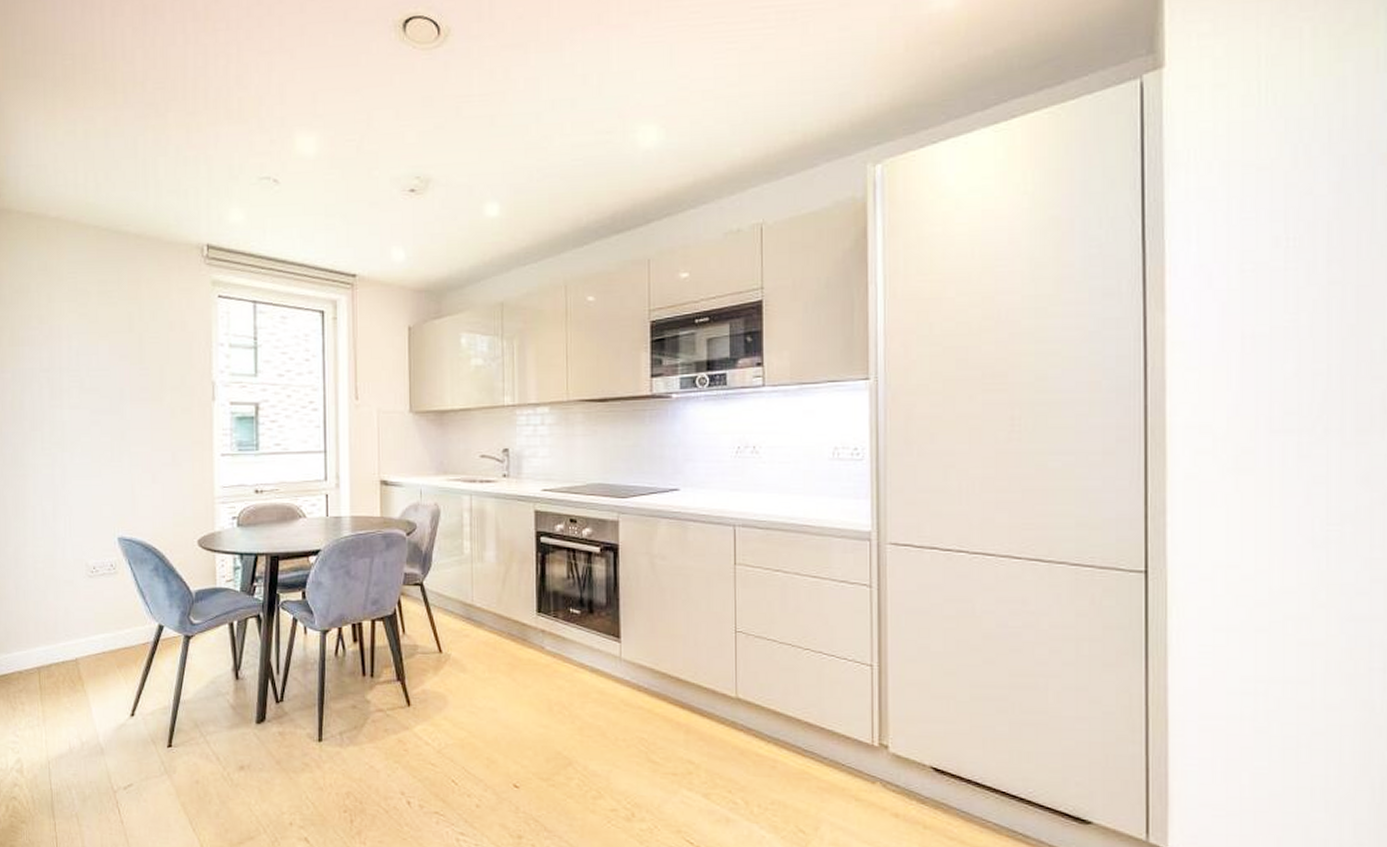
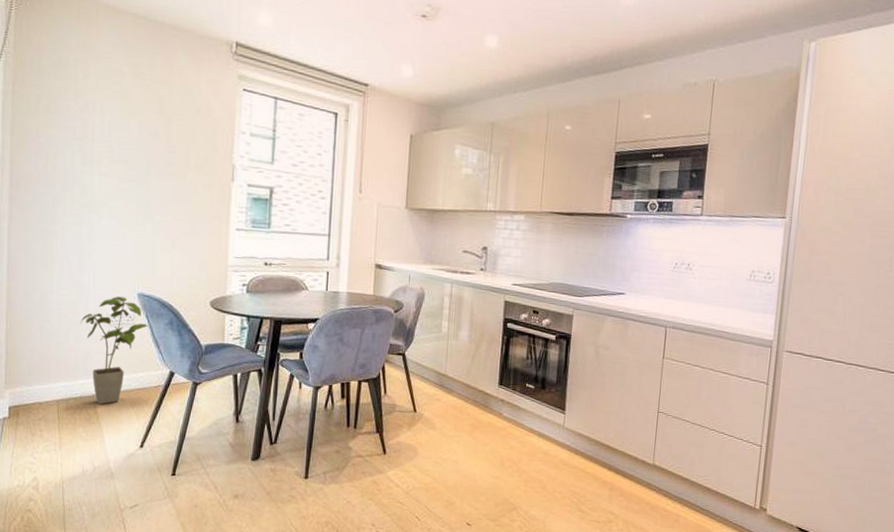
house plant: none [58,543,133,669] -> present [80,296,150,405]

